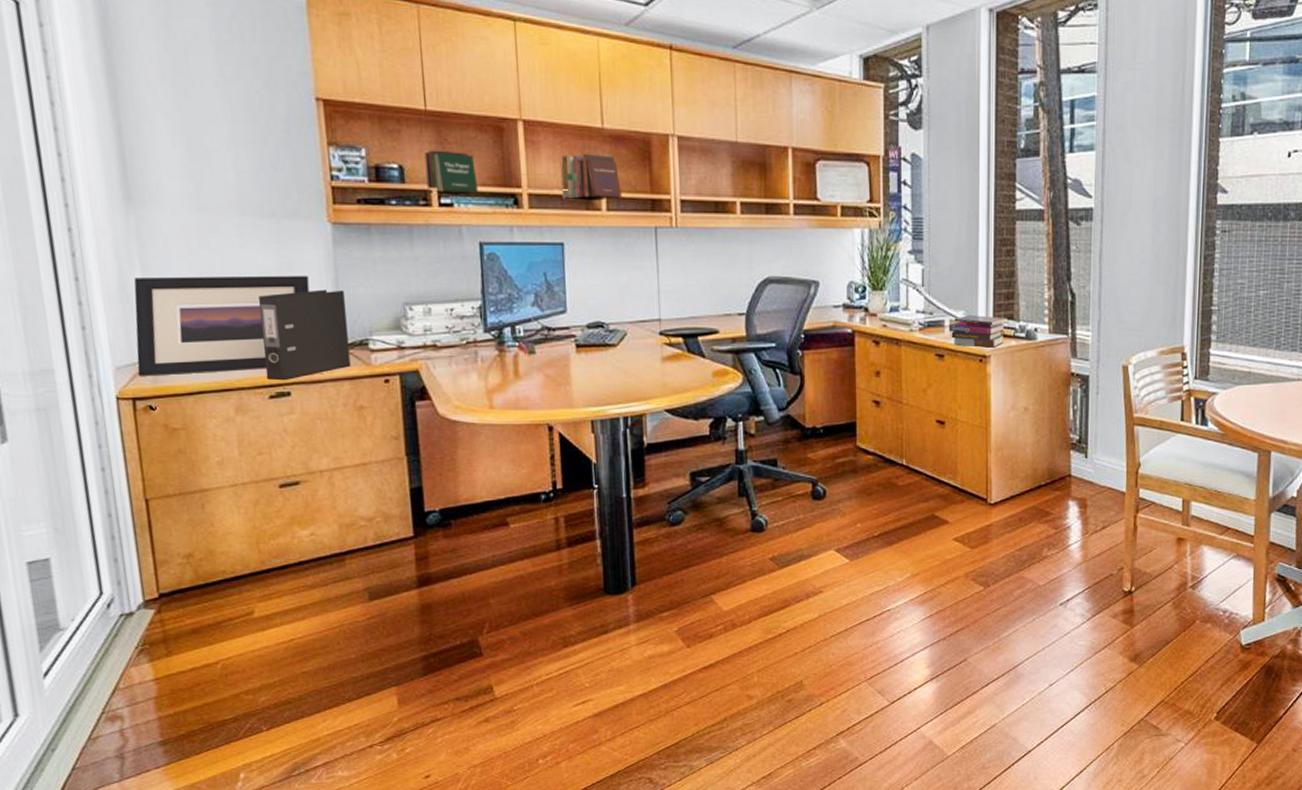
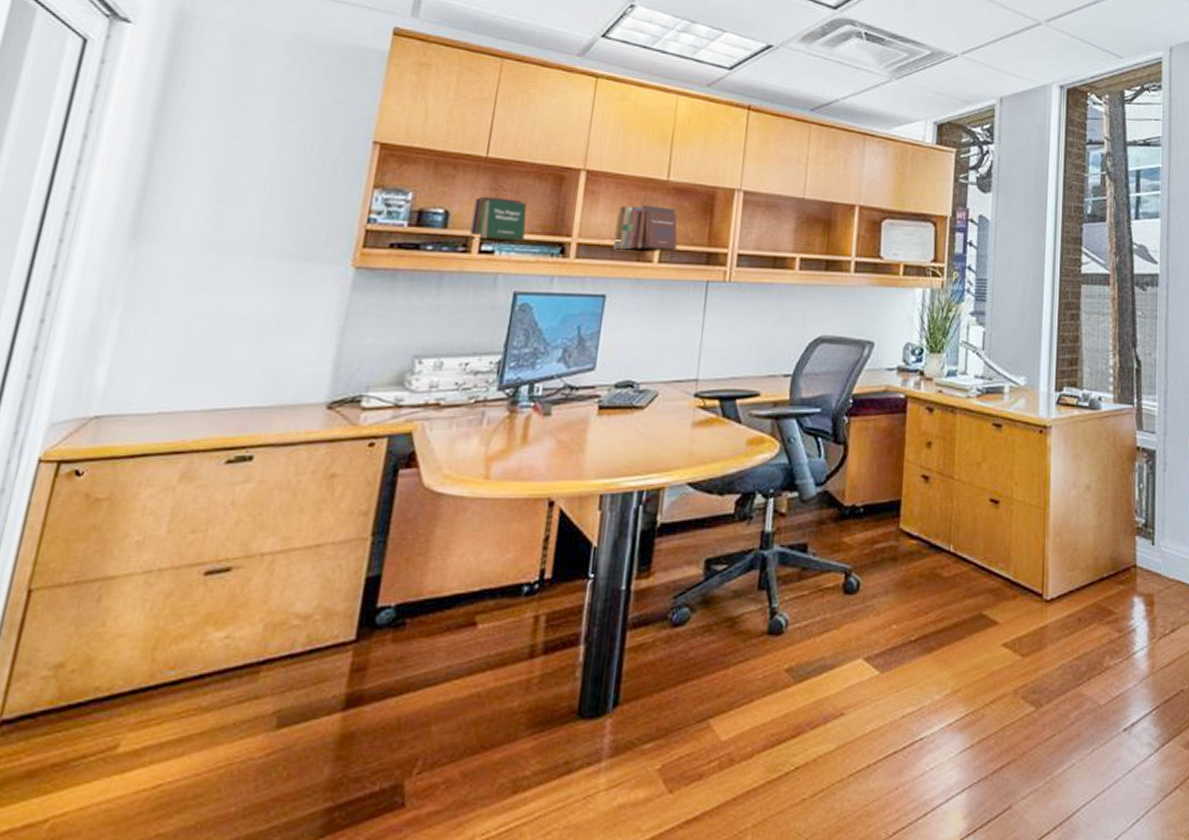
picture frame: present [134,275,310,376] -> none [75,320,313,434]
binder: present [258,289,351,381] -> none [229,339,349,443]
books: present [948,315,1007,348] -> none [1008,382,1070,418]

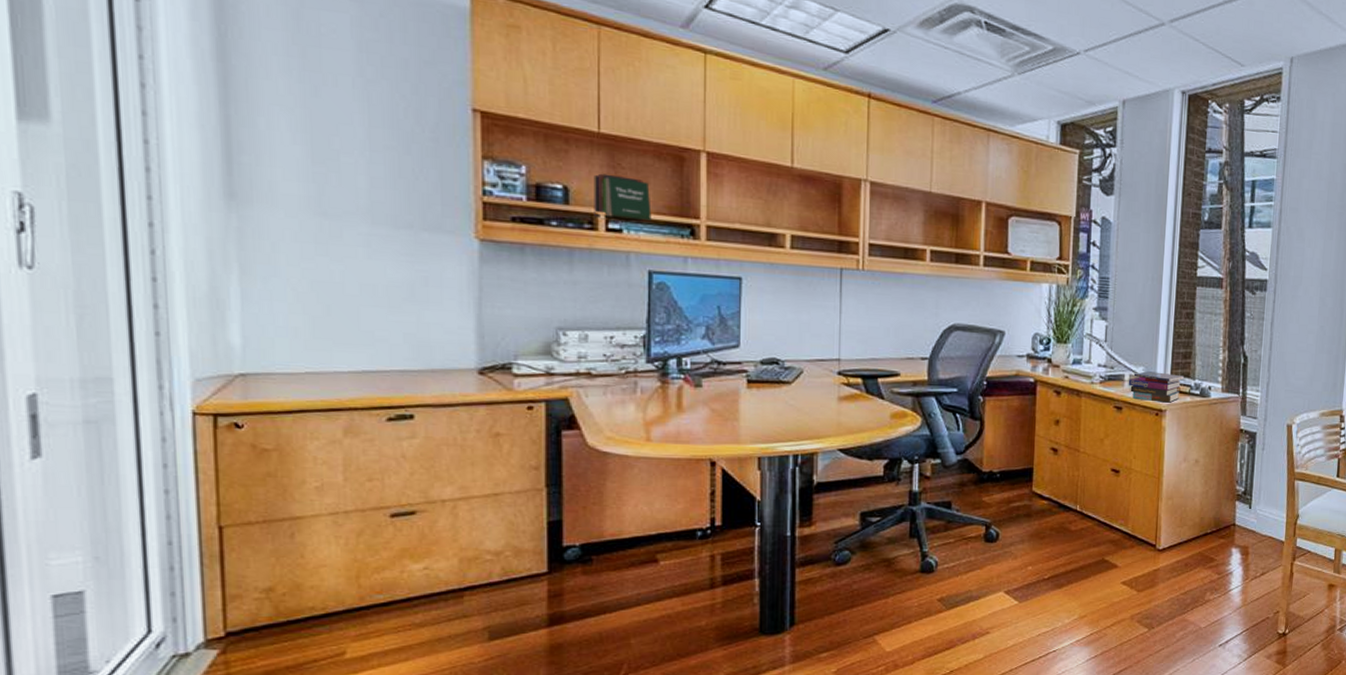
books: present [612,204,677,253] -> none [743,190,808,239]
books: none [1008,382,1070,418] -> present [1128,371,1184,403]

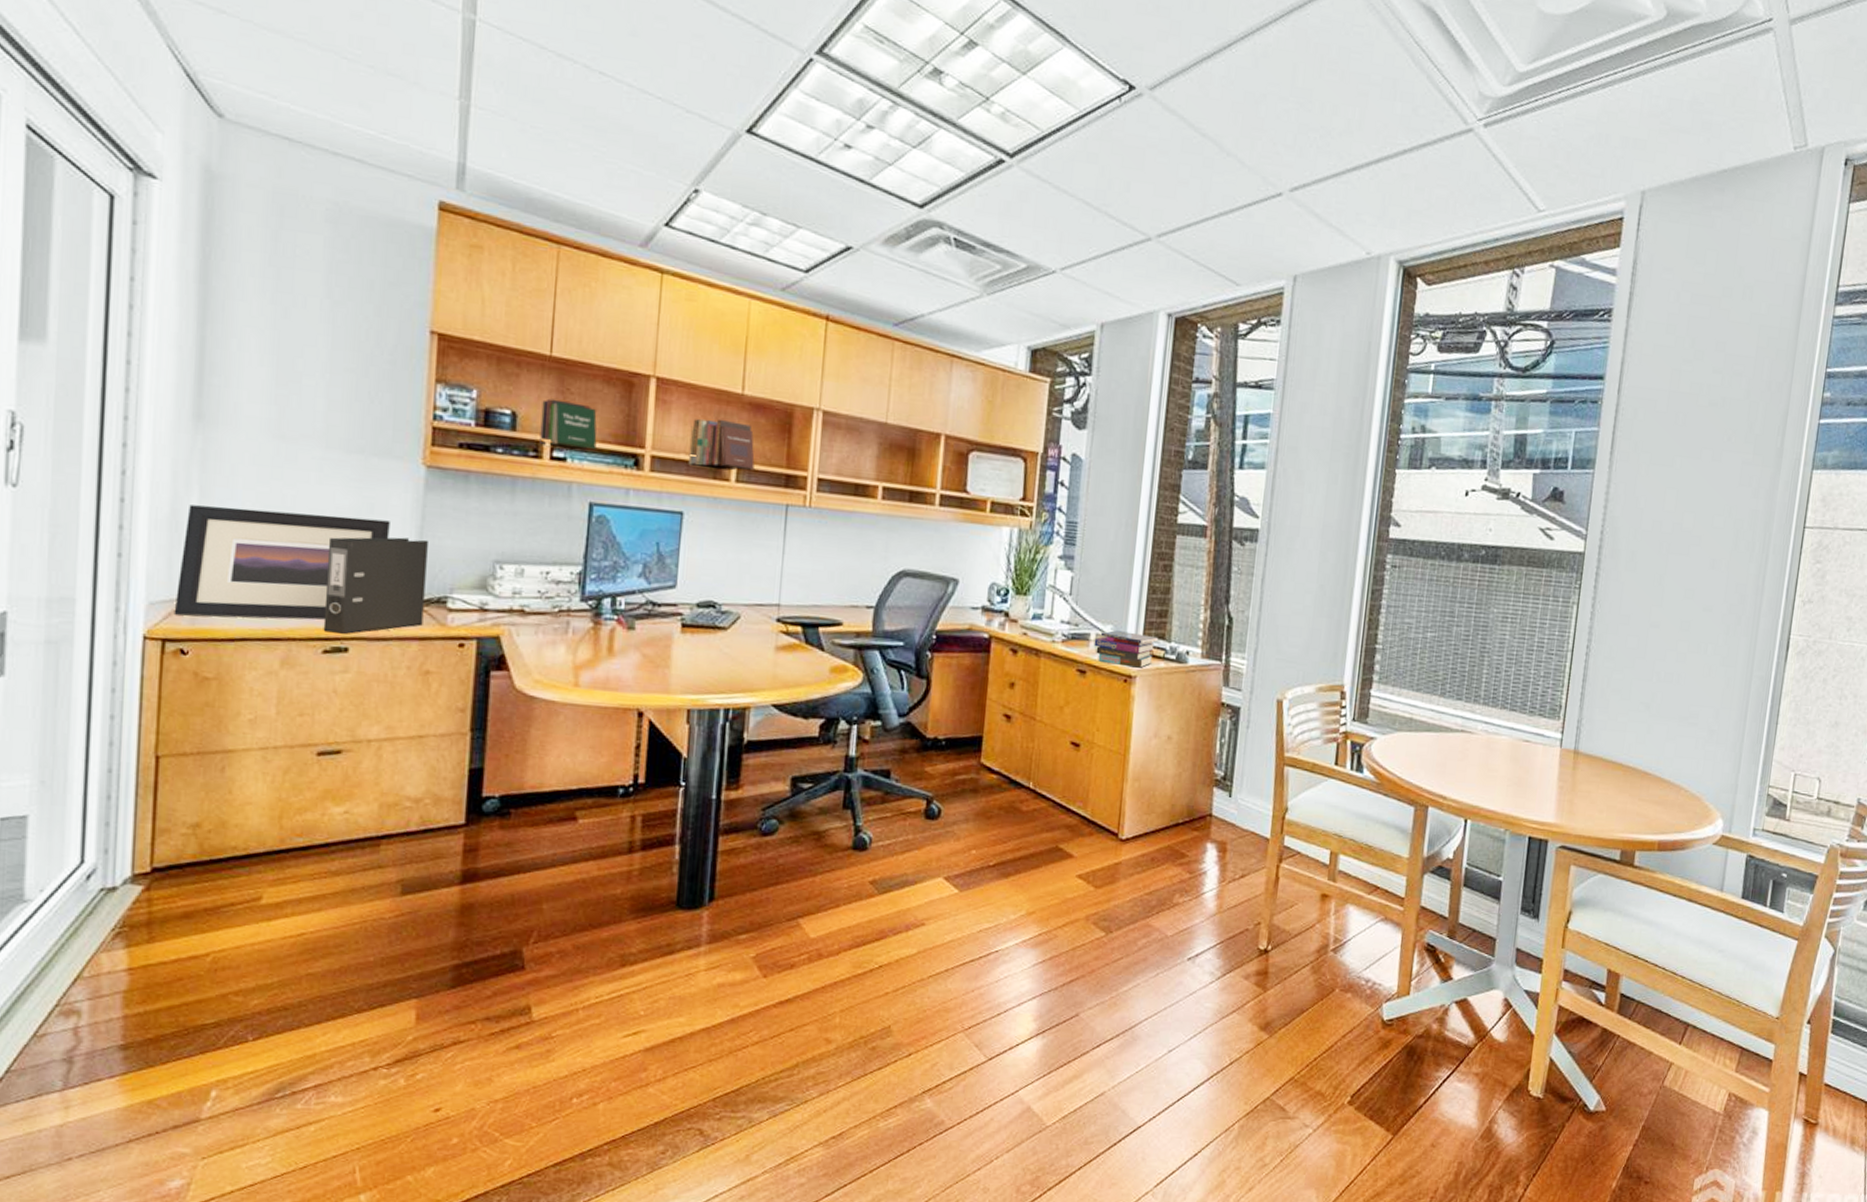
picture frame: none [223,282,447,391] -> present [174,505,390,620]
binder: none [383,308,489,403] -> present [323,537,428,635]
books: none [743,190,808,239] -> present [688,419,755,471]

